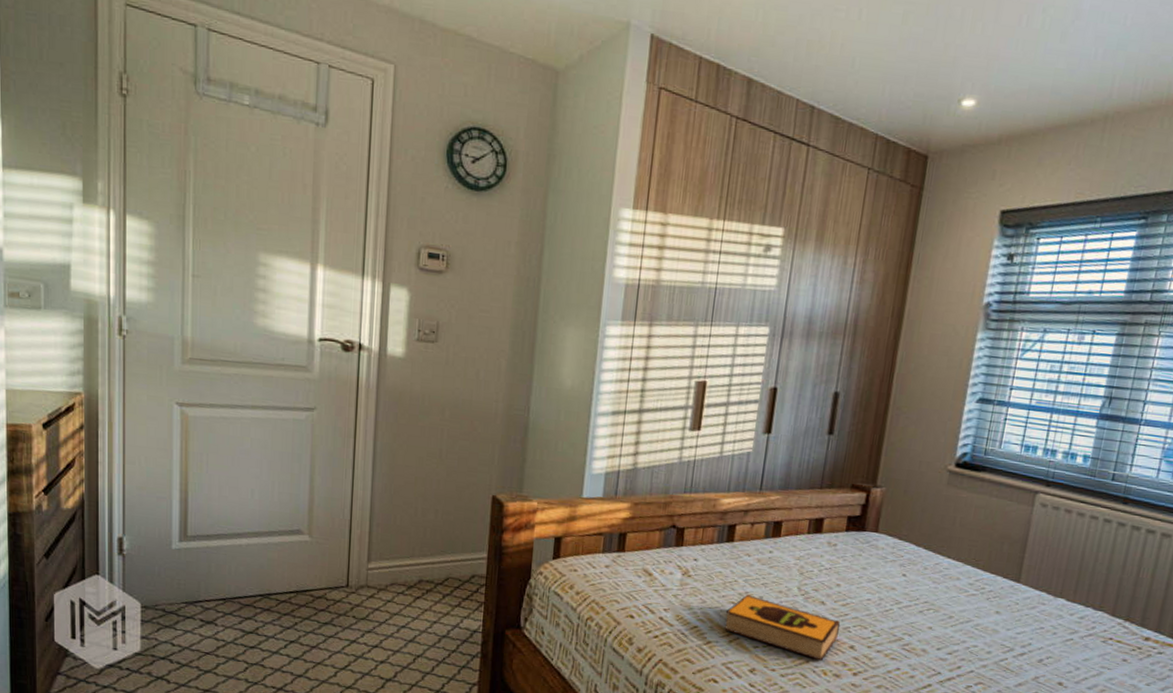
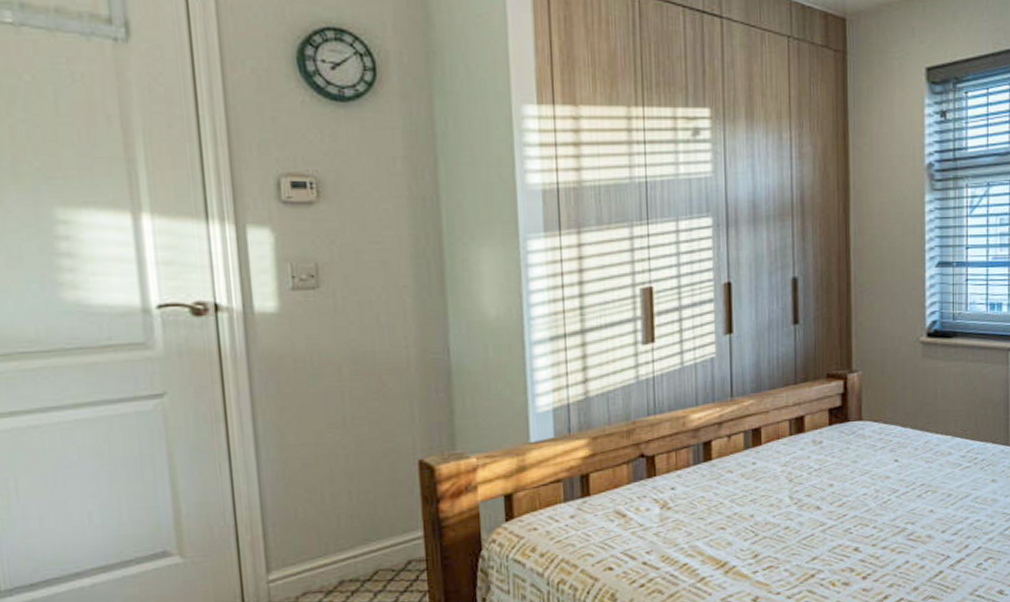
hardback book: present [723,594,841,661] -> none [715,515,841,572]

